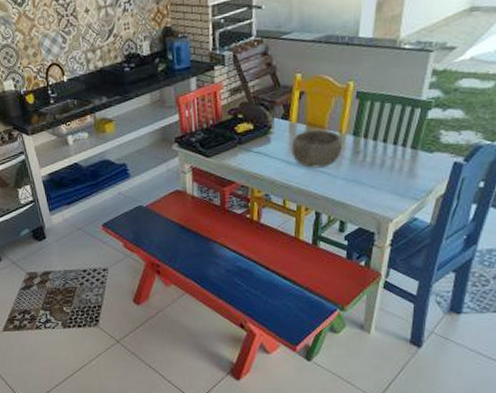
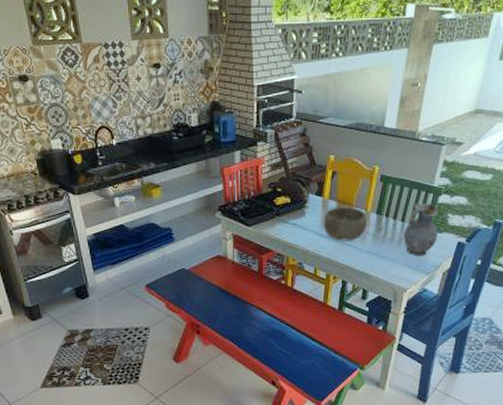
pitcher: none [386,119,429,181] -> present [404,202,439,256]

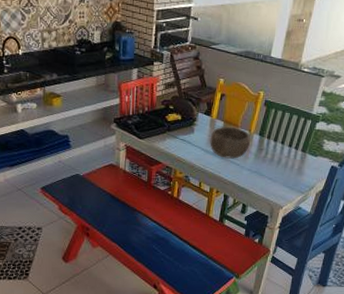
pitcher: present [404,202,439,256] -> none [282,127,316,177]

